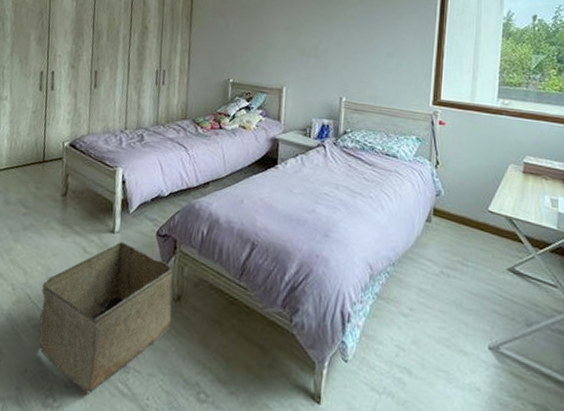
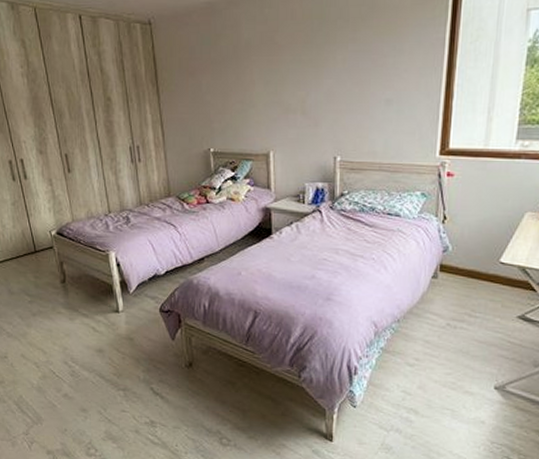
storage bin: present [38,241,173,394] -> none [62,319,186,445]

